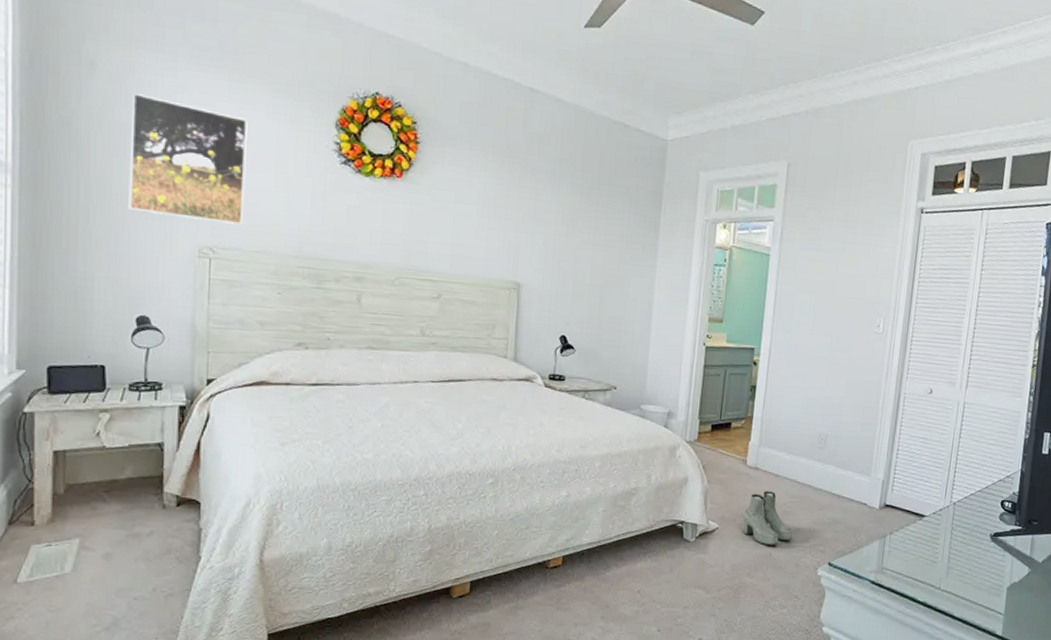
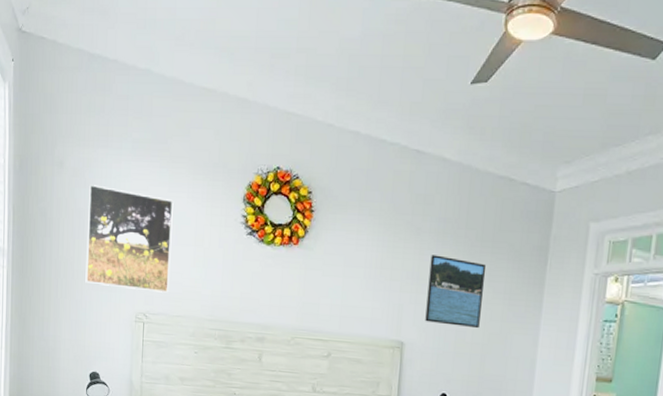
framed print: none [542,195,602,271] -> present [425,255,485,329]

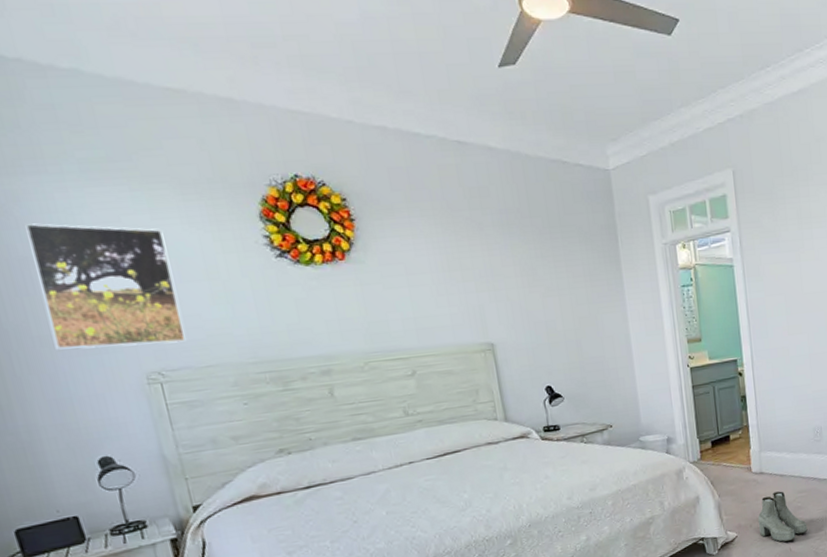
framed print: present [425,255,485,329] -> none [500,248,568,318]

